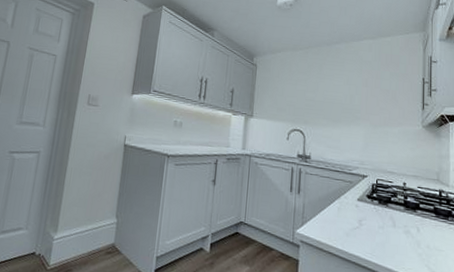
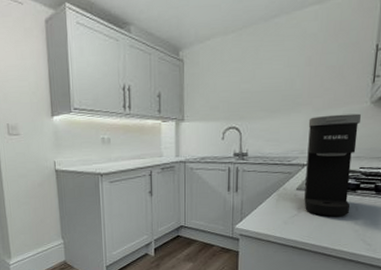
coffee maker: none [365,131,414,236] -> present [304,113,361,216]

